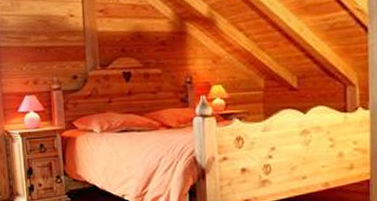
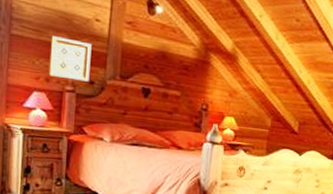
wall art: none [33,39,72,78] -> present [48,36,92,82]

